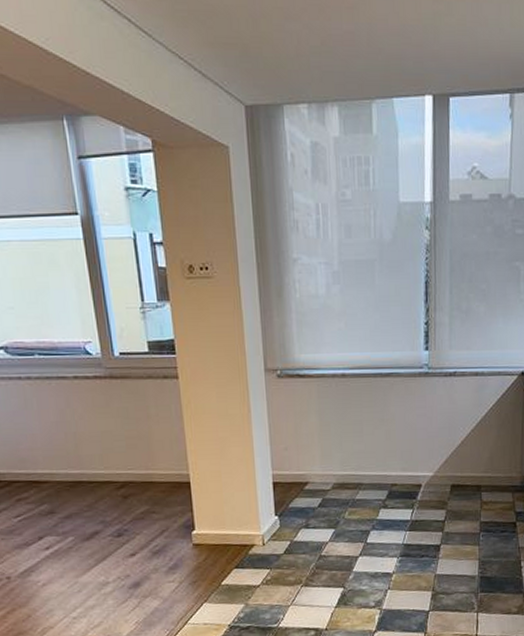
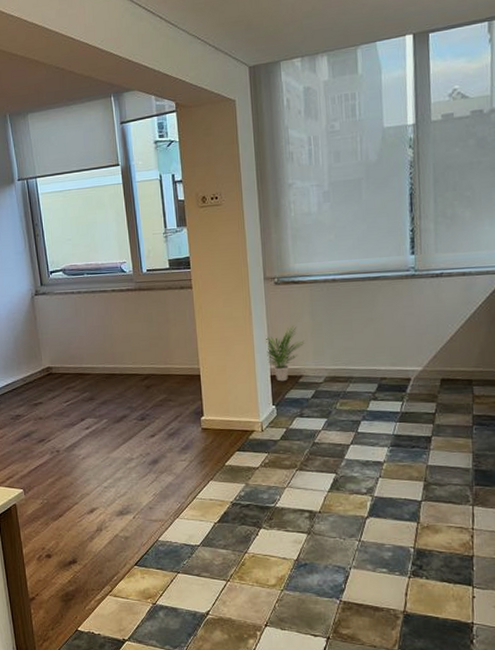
potted plant: none [267,426,311,489] -> present [266,326,305,382]

